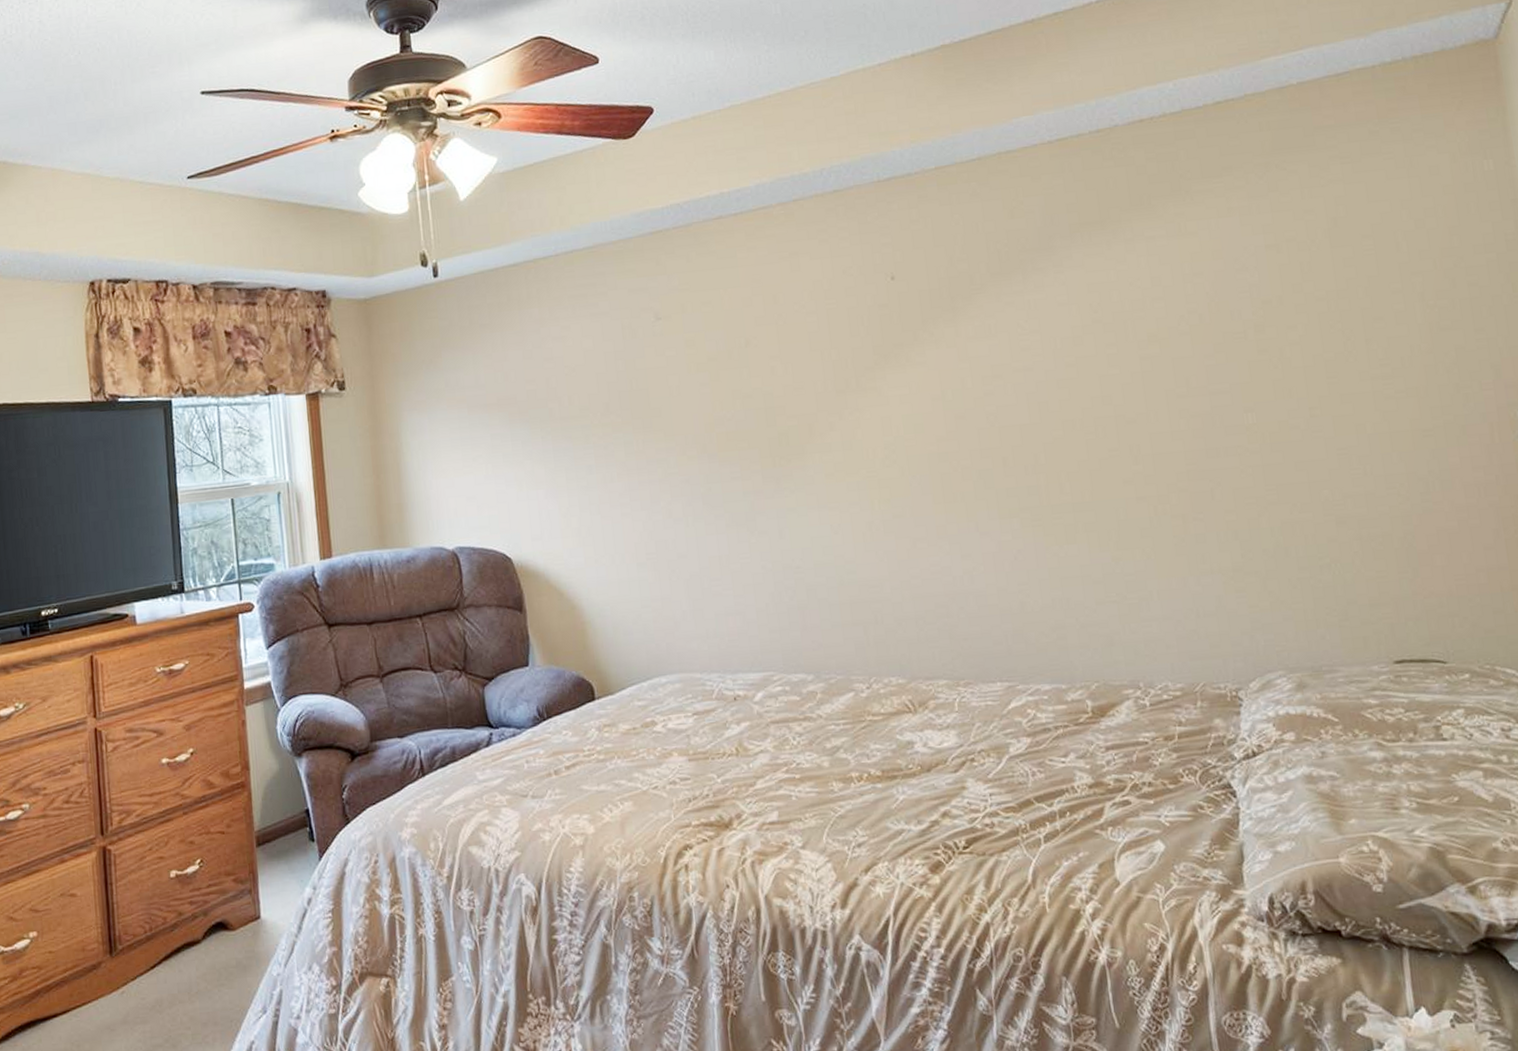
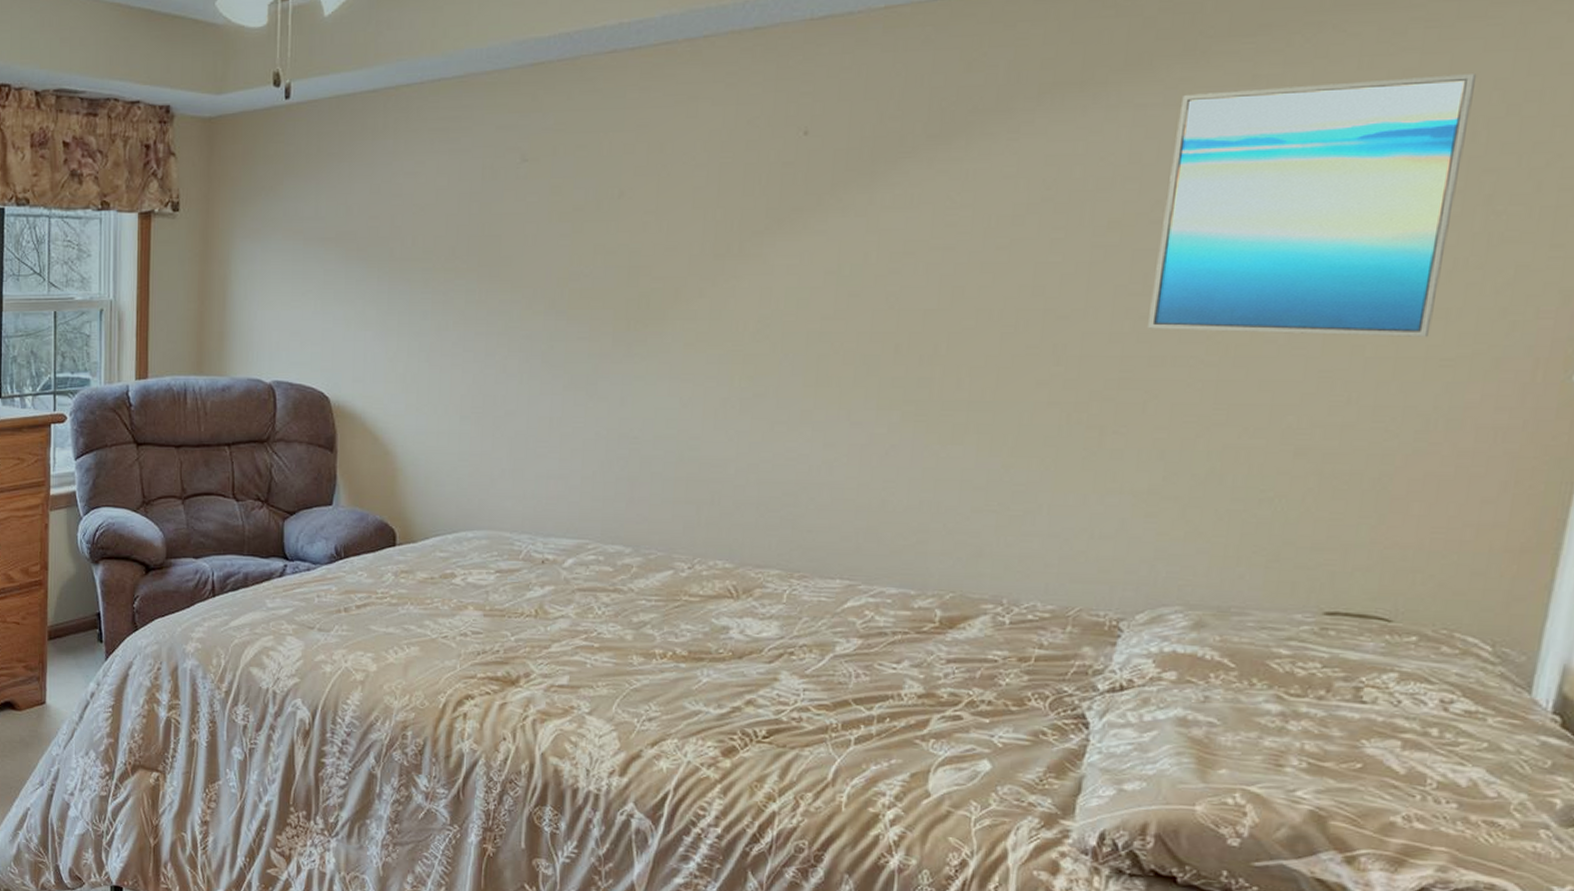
wall art: none [1180,197,1409,426] -> present [1148,74,1476,337]

